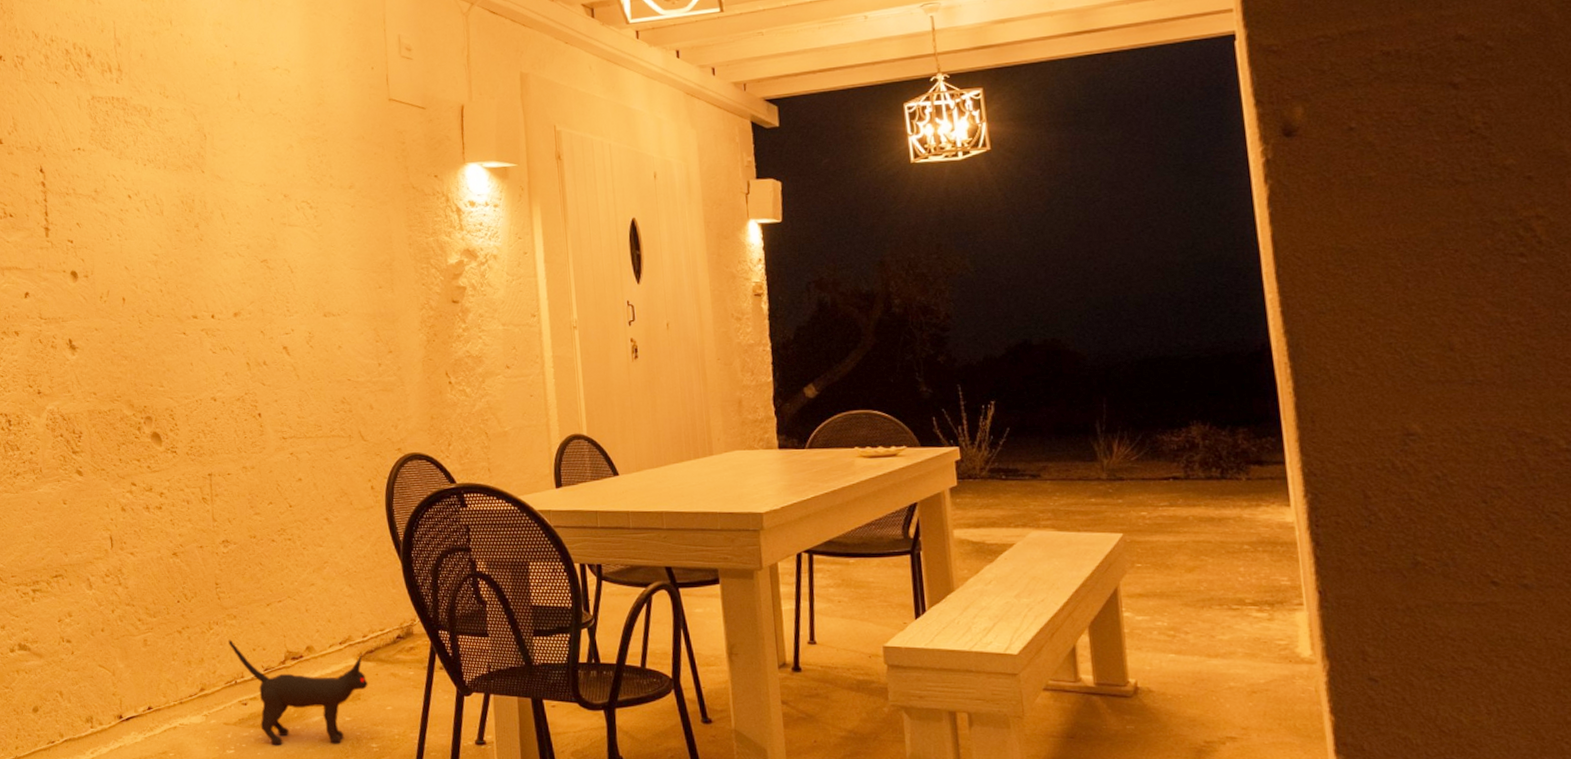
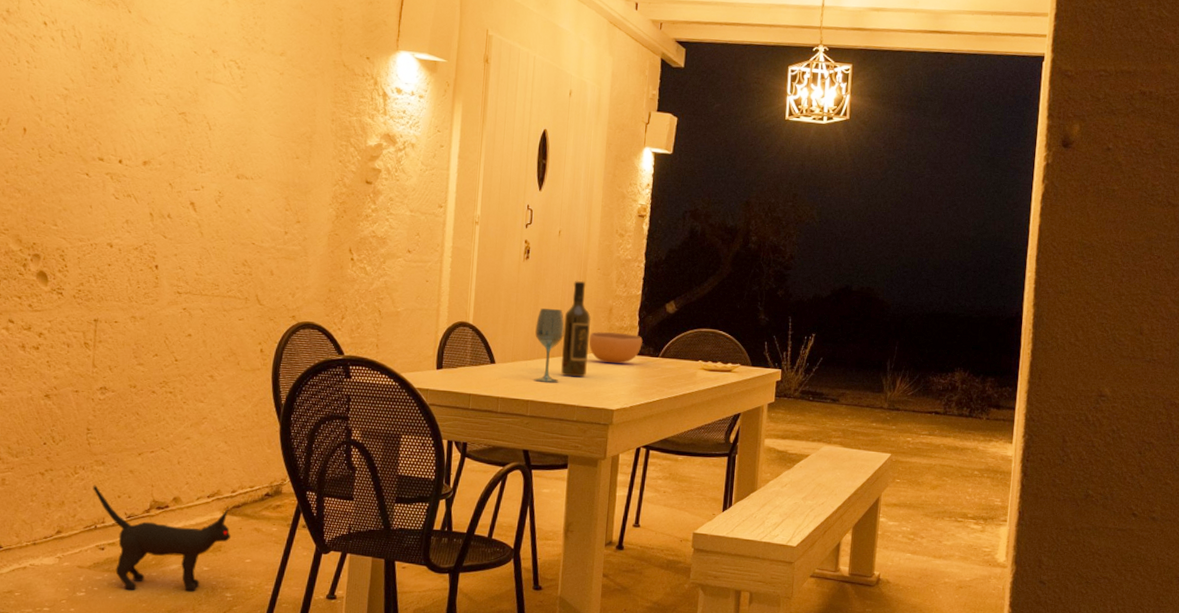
wineglass: none [657,409,693,490] -> present [534,308,565,383]
wine bottle: none [687,374,724,481] -> present [560,280,592,377]
bowl: none [720,426,783,462] -> present [588,331,643,364]

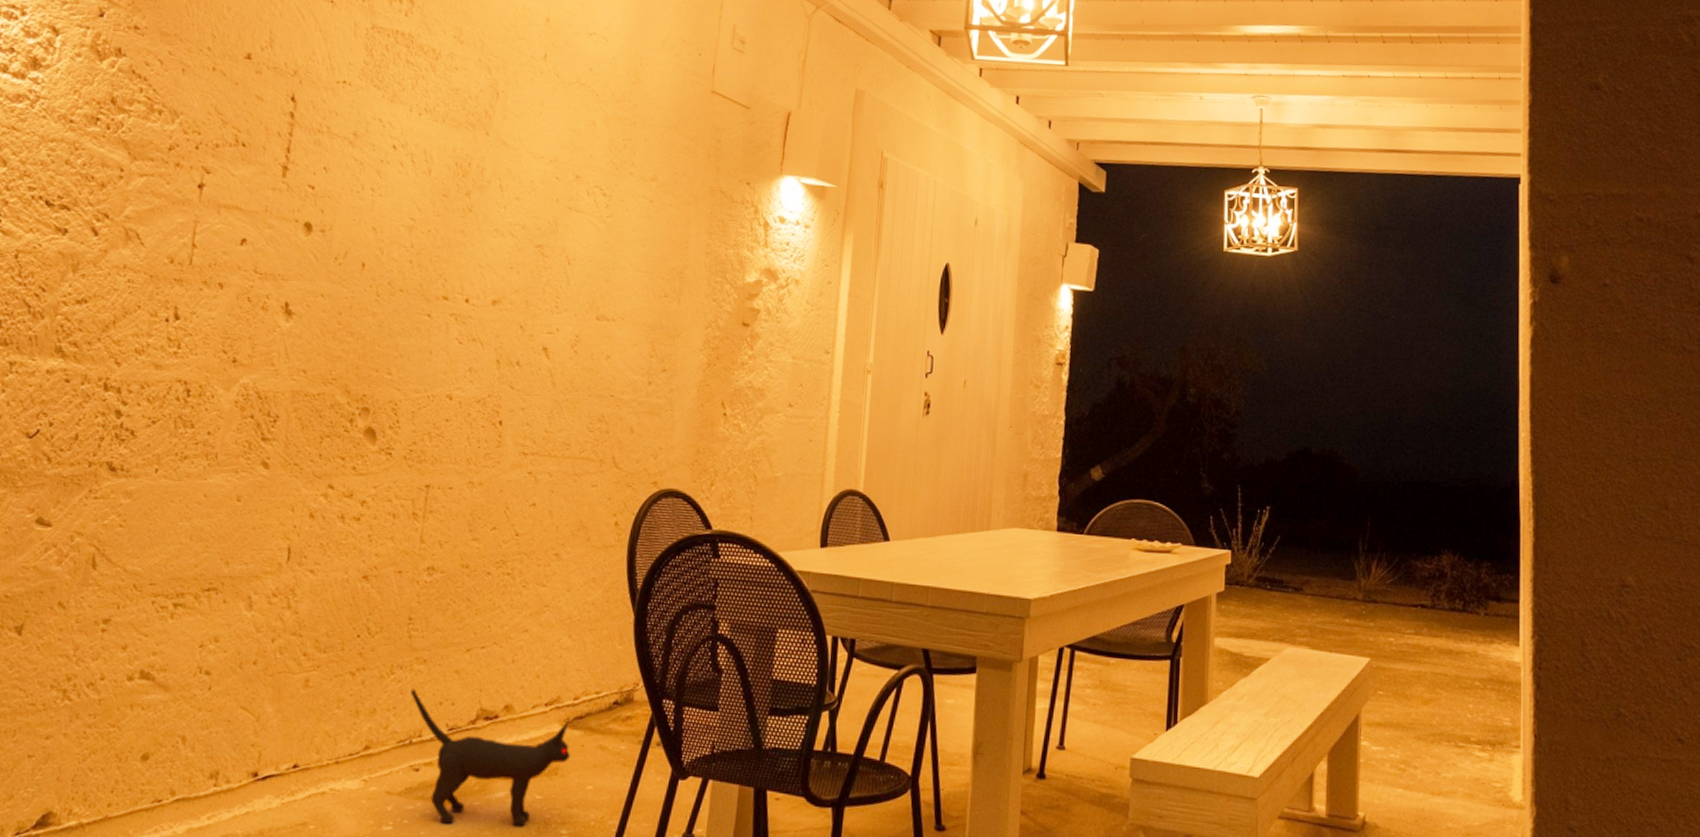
wineglass: present [534,308,565,383] -> none [935,474,971,565]
wine bottle: present [560,280,592,377] -> none [967,440,1003,559]
bowl: present [588,331,643,364] -> none [1000,502,1064,542]

